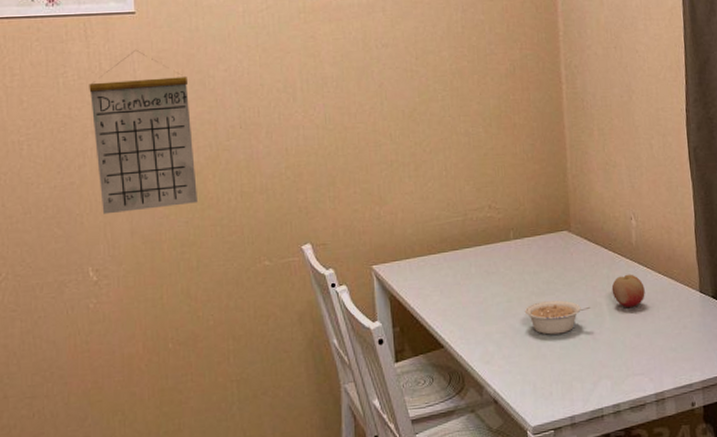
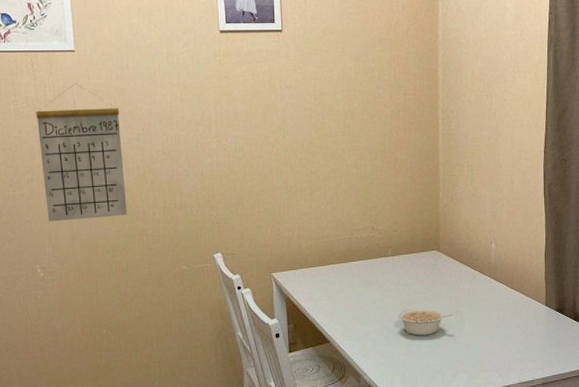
fruit: present [611,274,645,308] -> none [471,288,500,317]

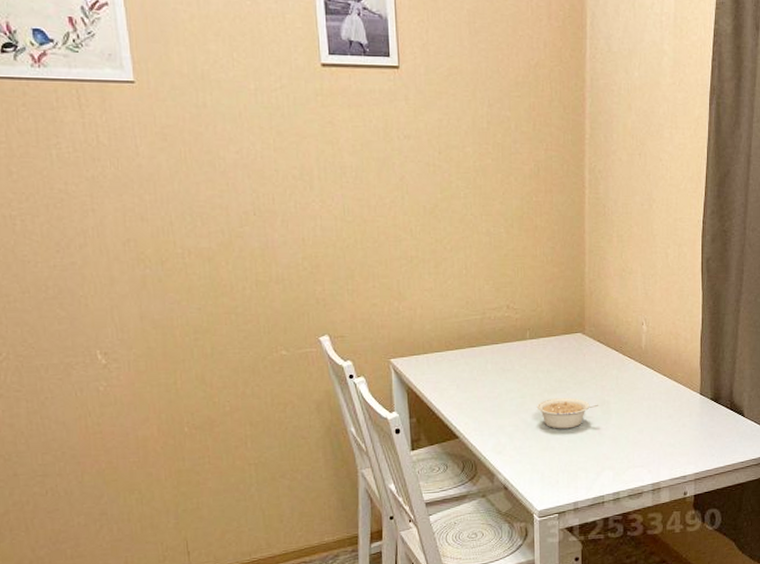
calendar: present [36,83,127,222] -> none [86,123,210,297]

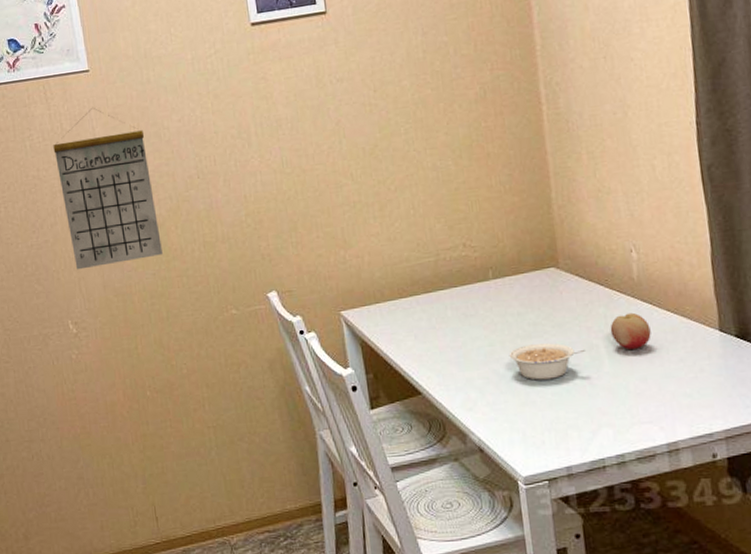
calendar: none [86,123,210,297] -> present [53,107,163,270]
fruit: none [619,375,650,407] -> present [610,312,651,351]

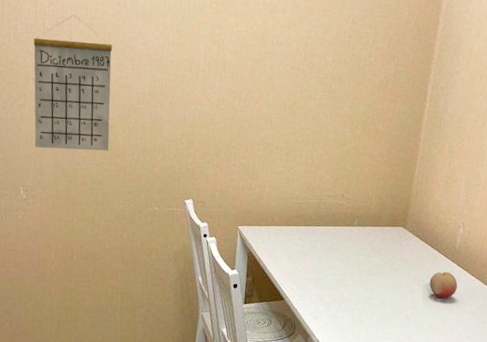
legume: present [508,343,585,380] -> none [354,279,408,308]

